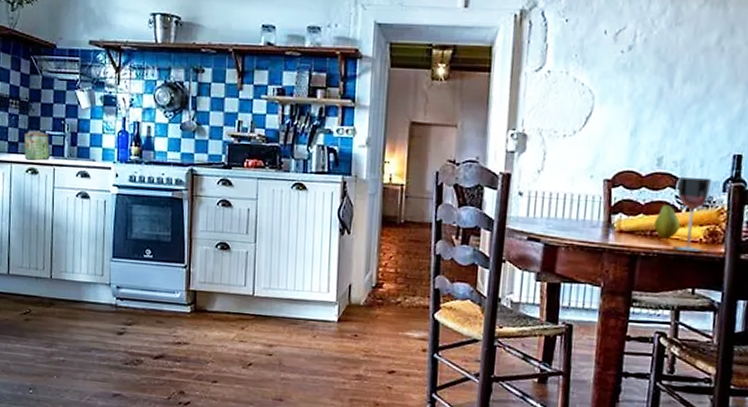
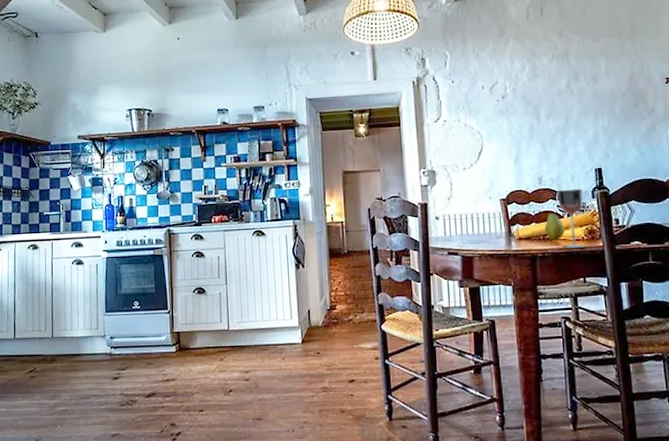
canister: present [24,130,50,161] -> none [26,213,48,238]

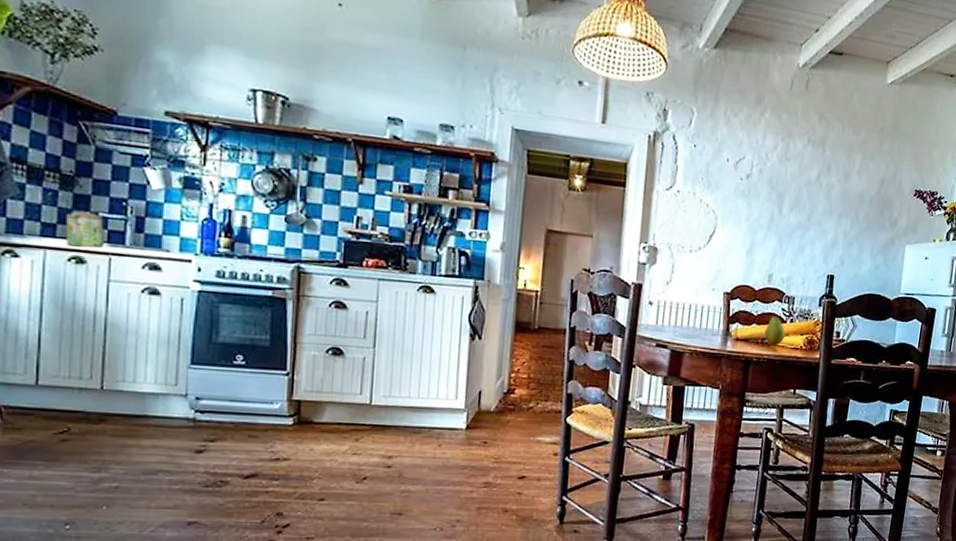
canister: none [26,213,48,238] -> present [66,211,104,249]
wineglass: present [557,188,587,248] -> none [780,292,810,358]

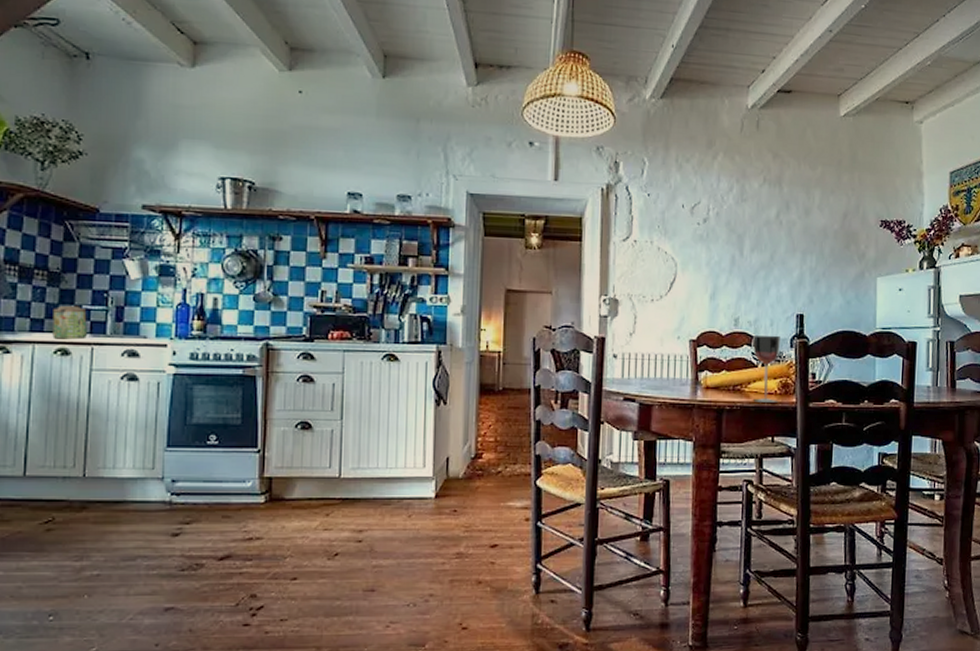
fruit: present [764,315,786,346] -> none [735,360,758,392]
wineglass: none [780,292,810,358] -> present [753,335,780,403]

